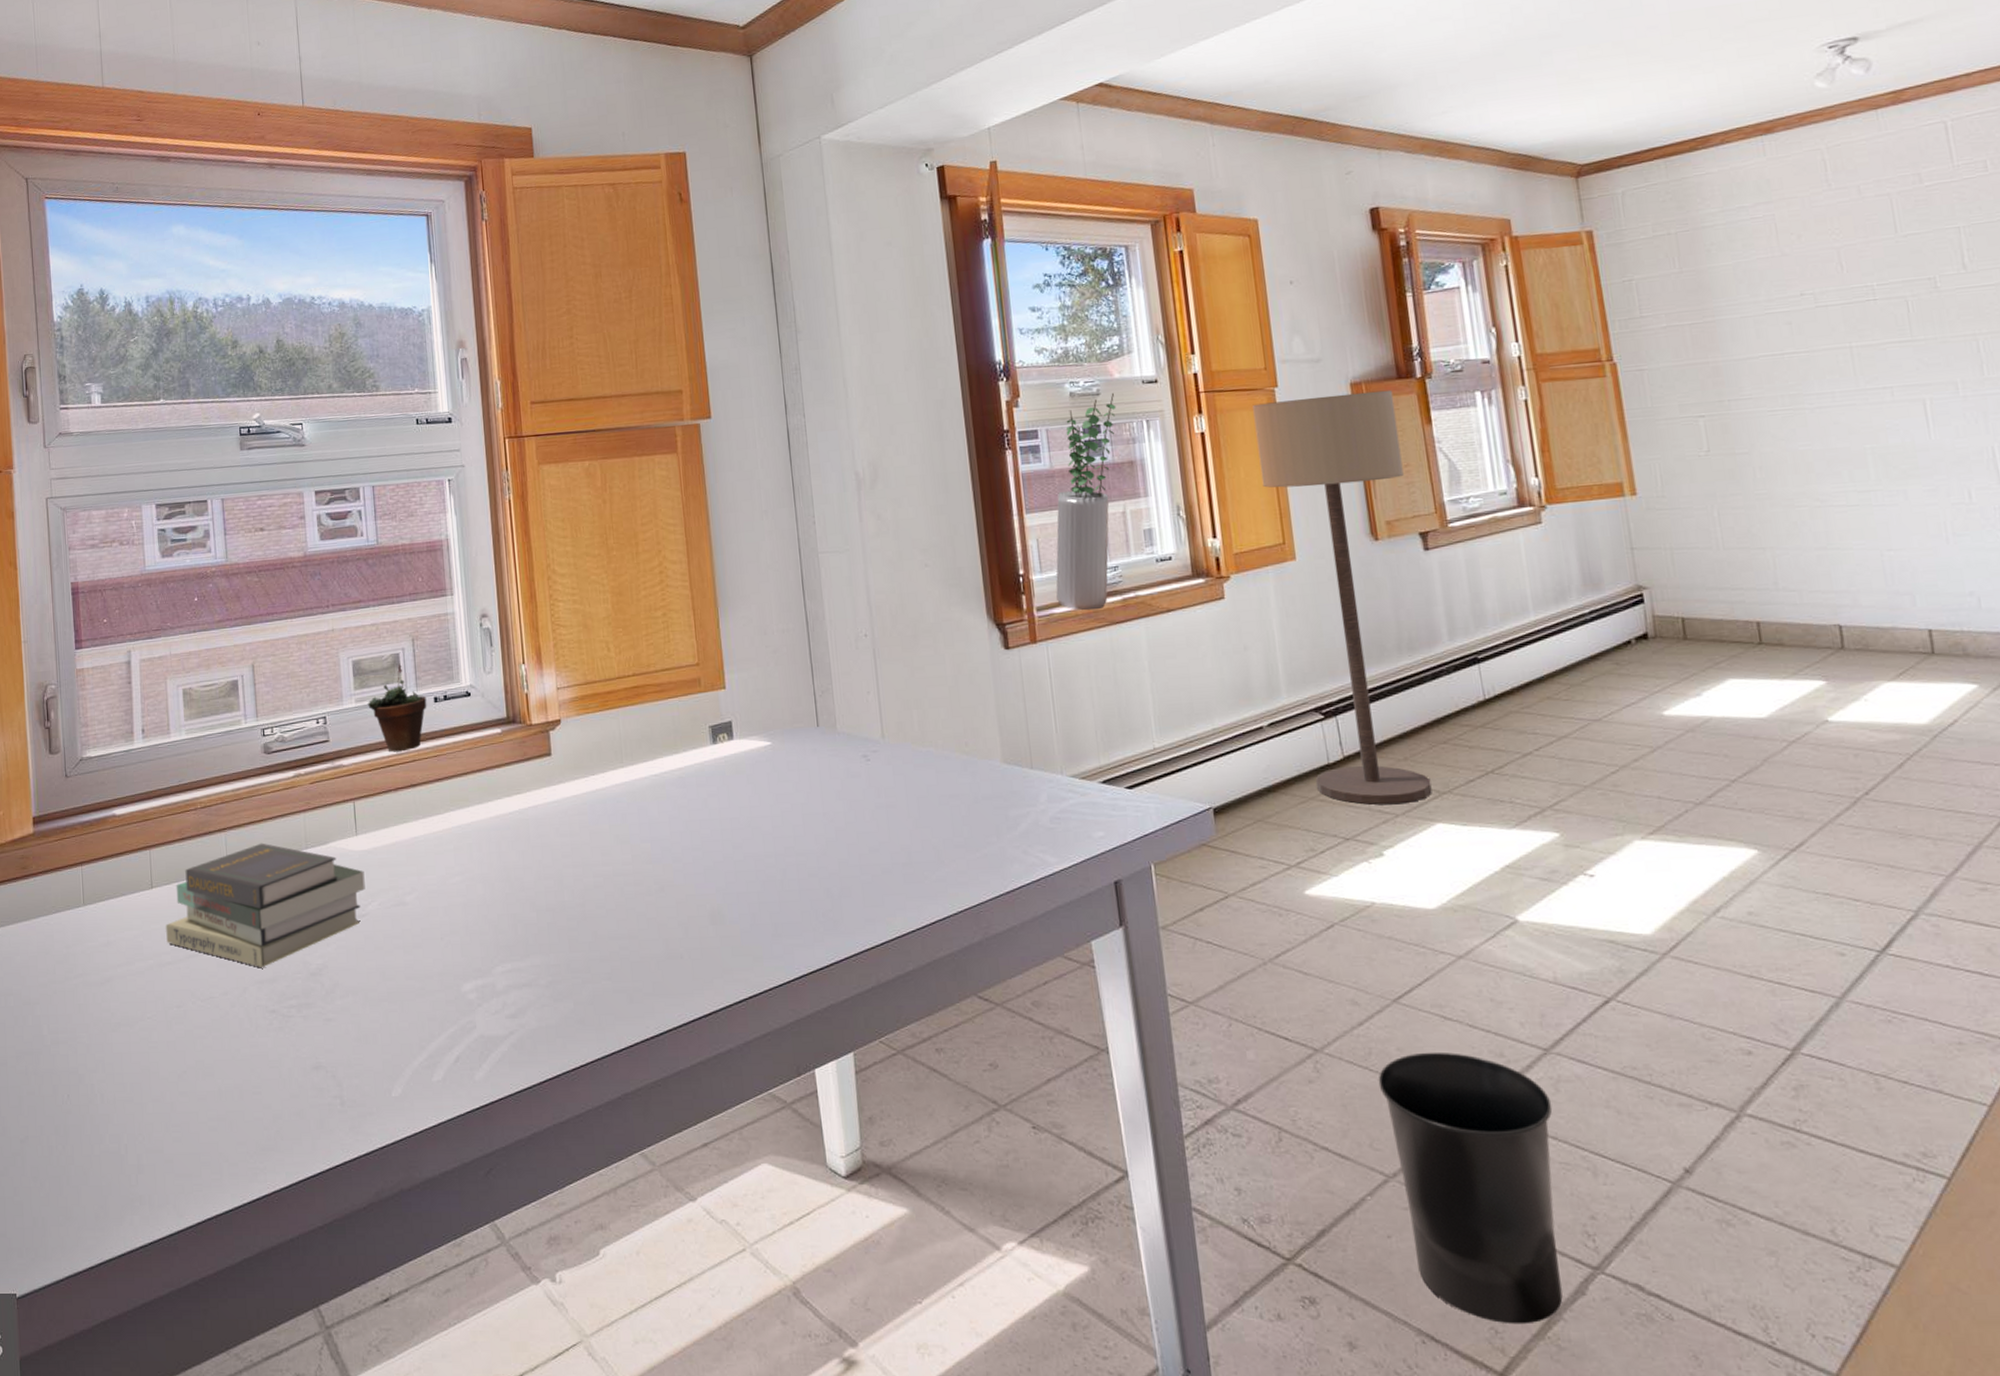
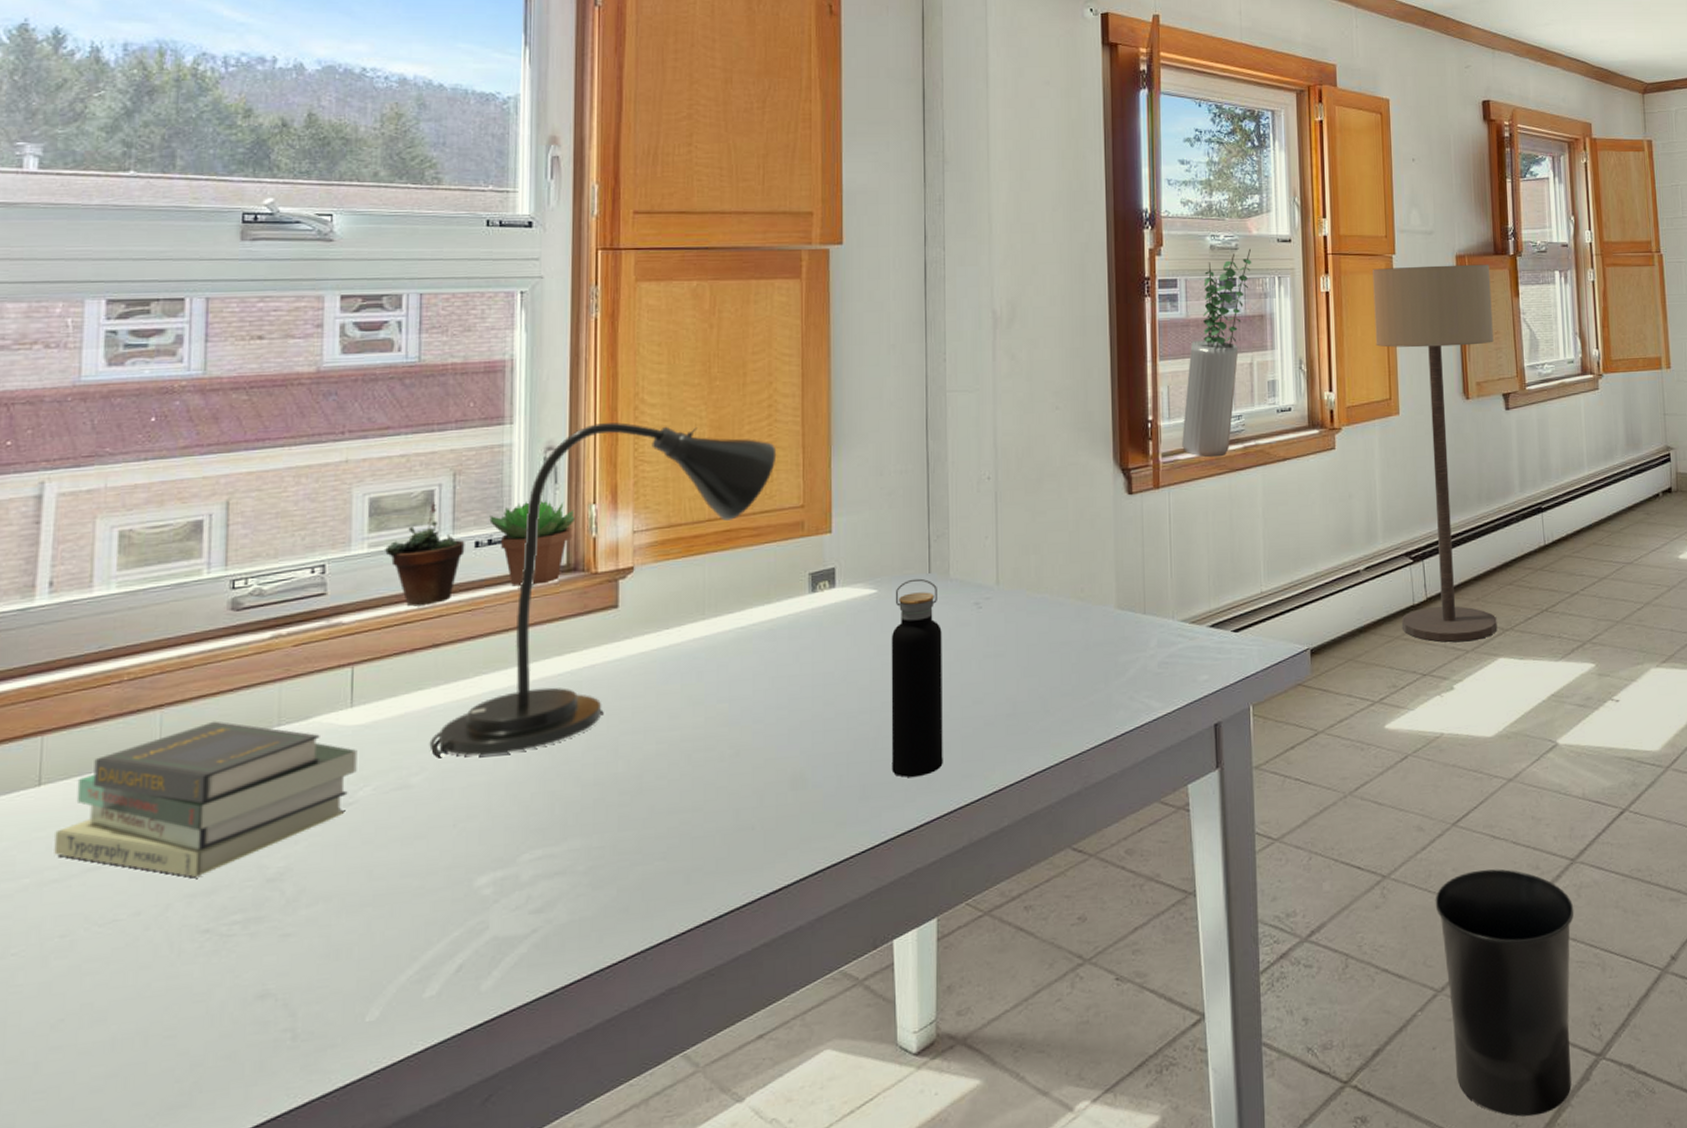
desk lamp: none [416,591,671,880] -> present [429,422,777,757]
succulent plant: none [443,660,509,736] -> present [489,500,575,586]
water bottle: none [787,731,846,919] -> present [891,578,943,778]

